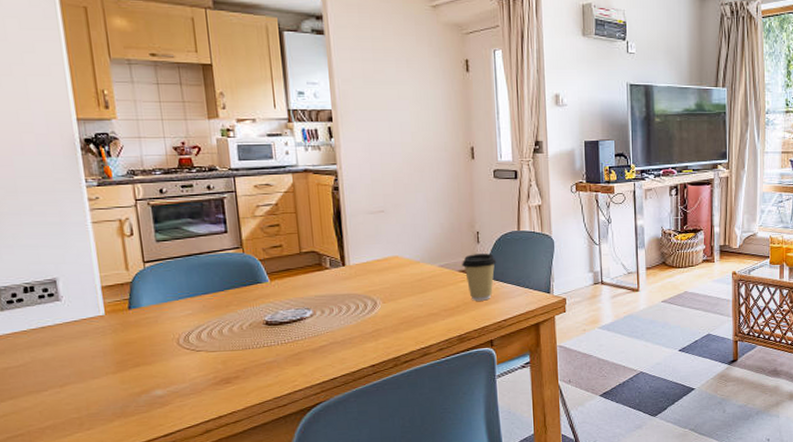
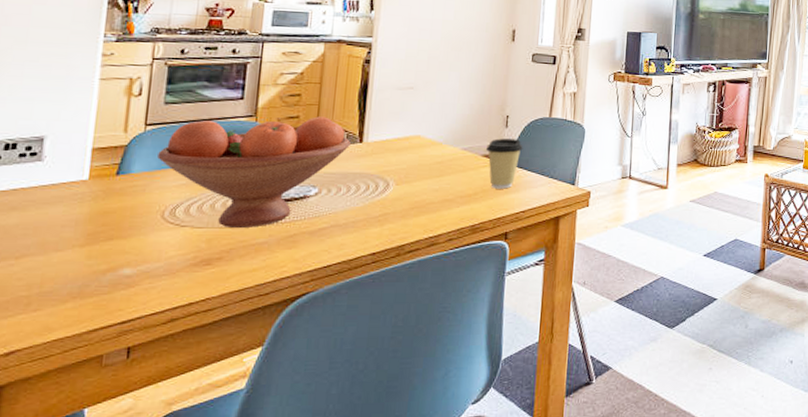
fruit bowl: none [161,244,334,350] -> present [157,116,351,228]

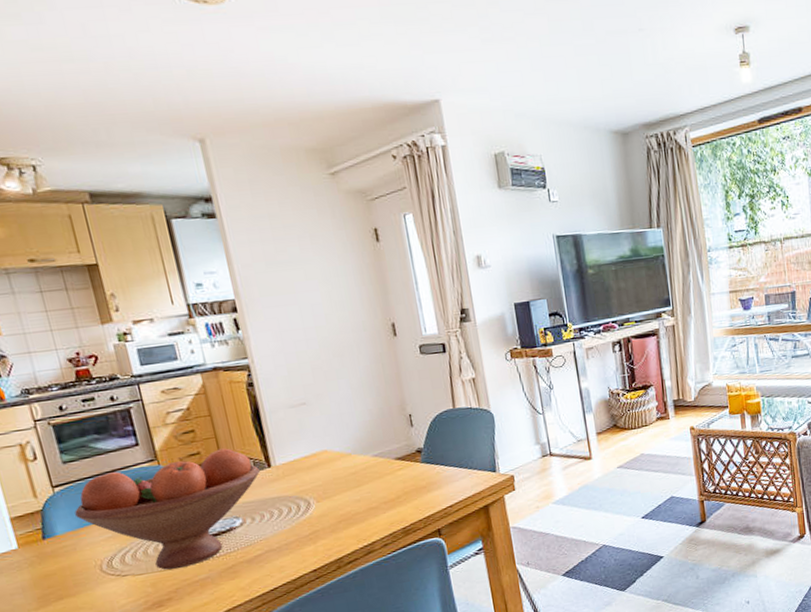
coffee cup: present [486,138,523,189] -> none [397,436,435,490]

